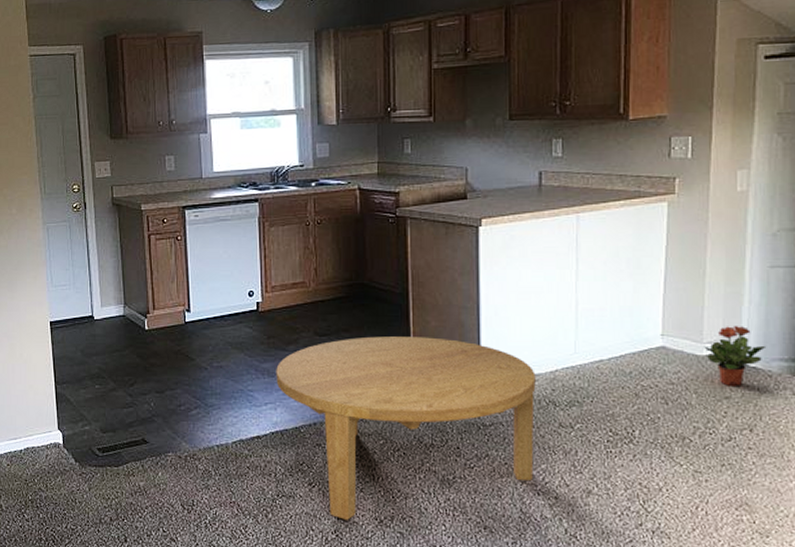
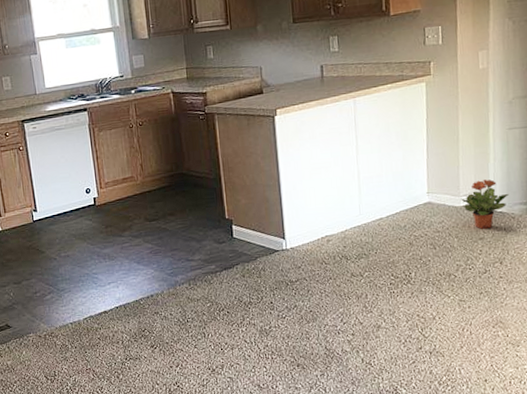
coffee table: present [276,336,536,520] -> none [115,213,333,373]

